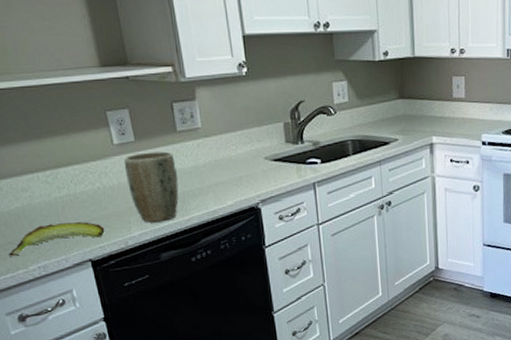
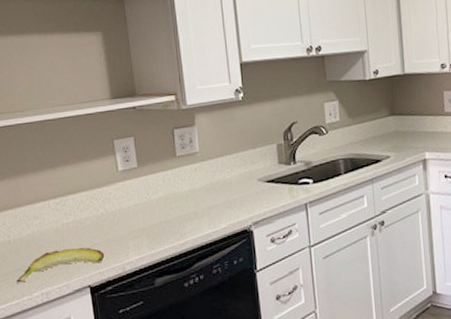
plant pot: present [123,151,179,222] -> none [126,176,176,247]

